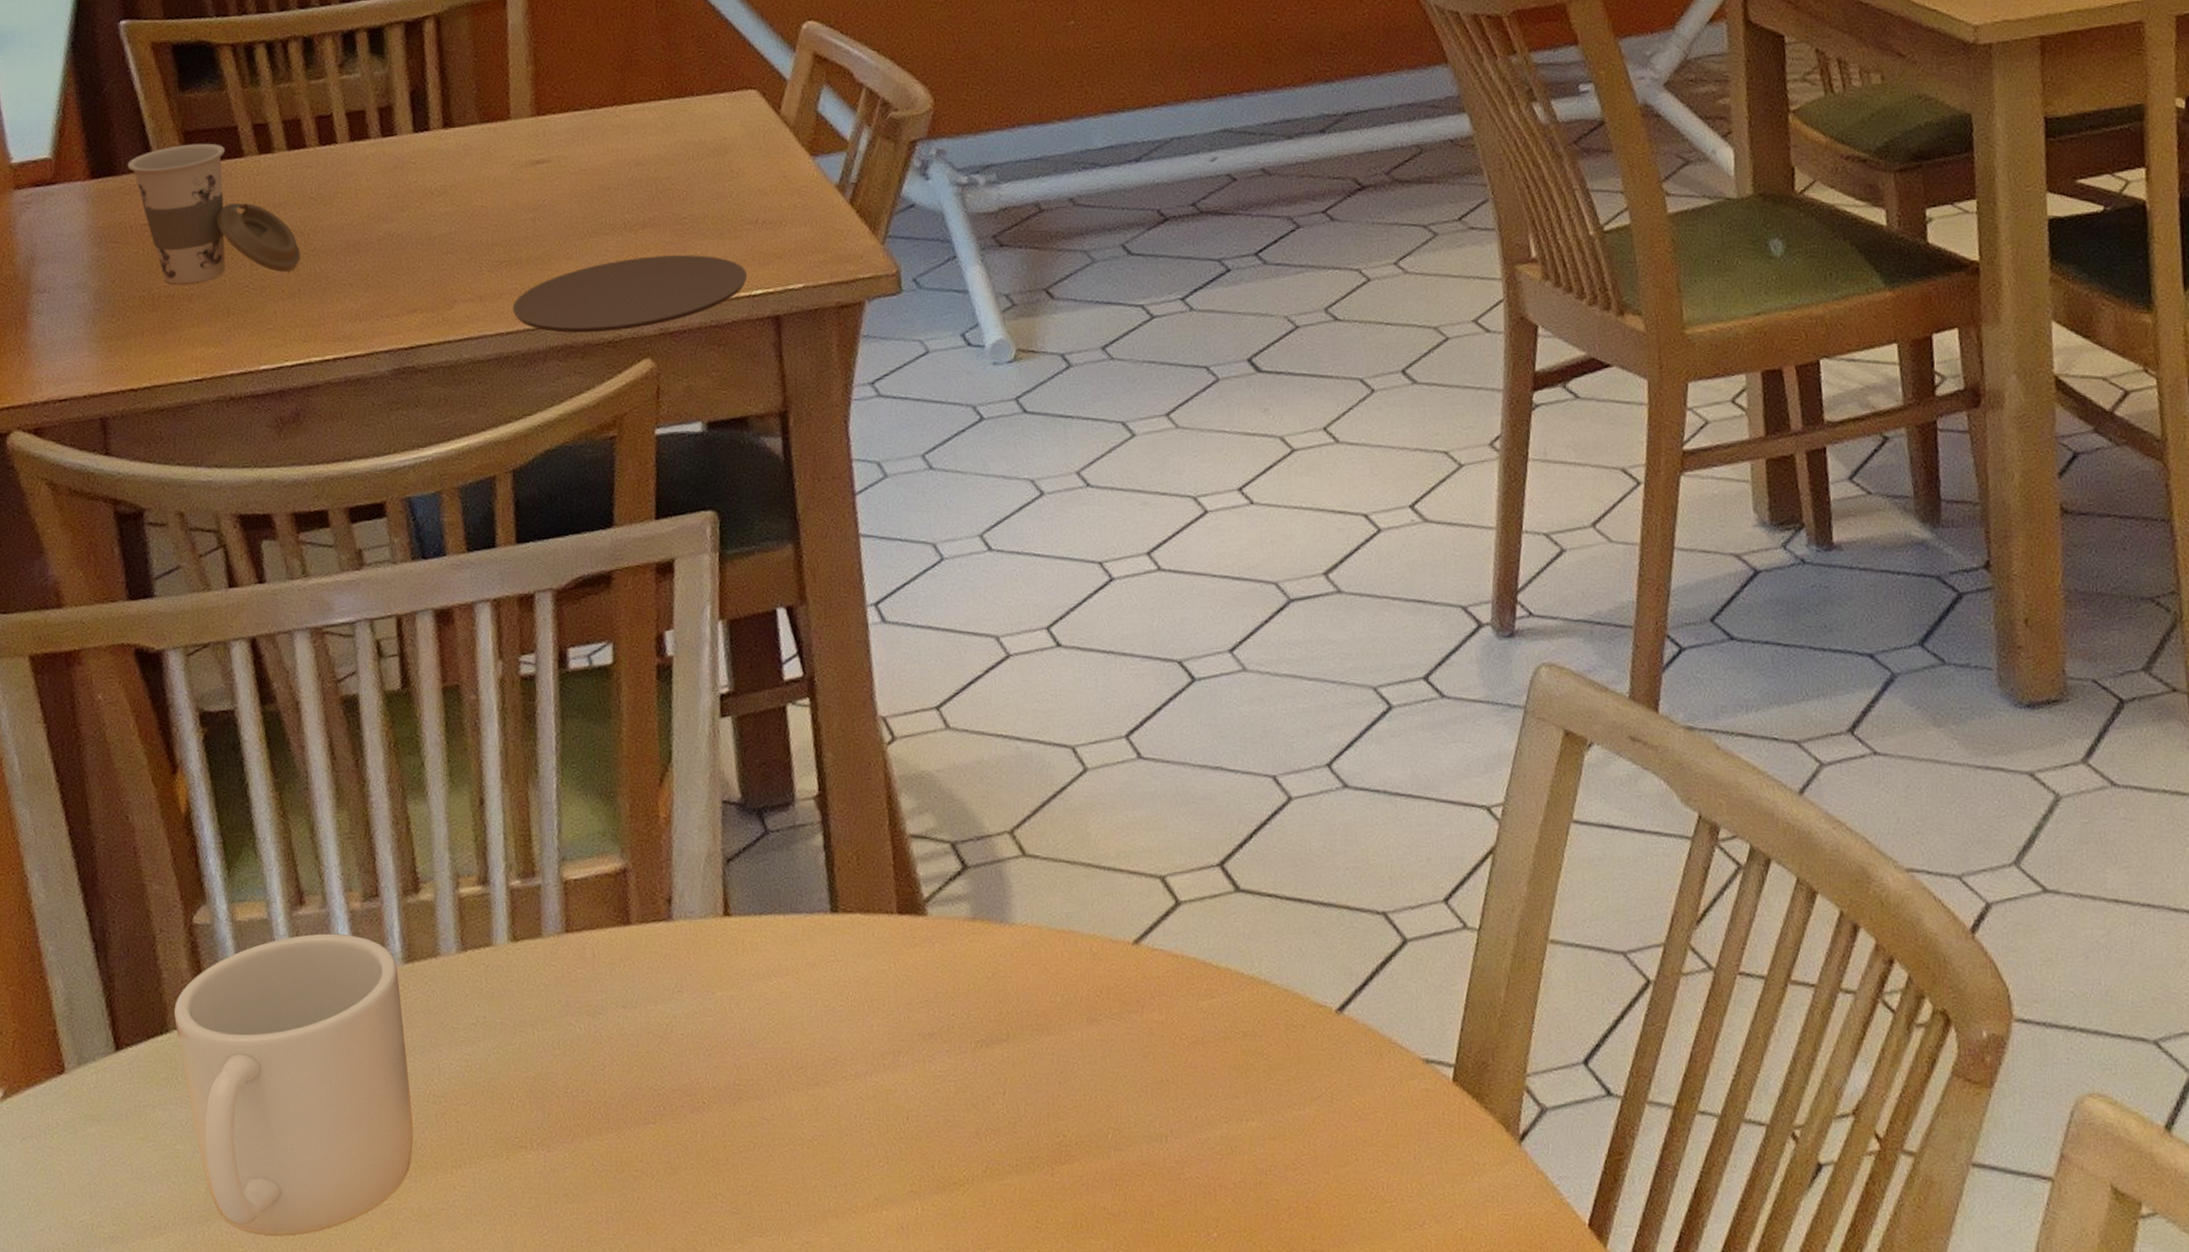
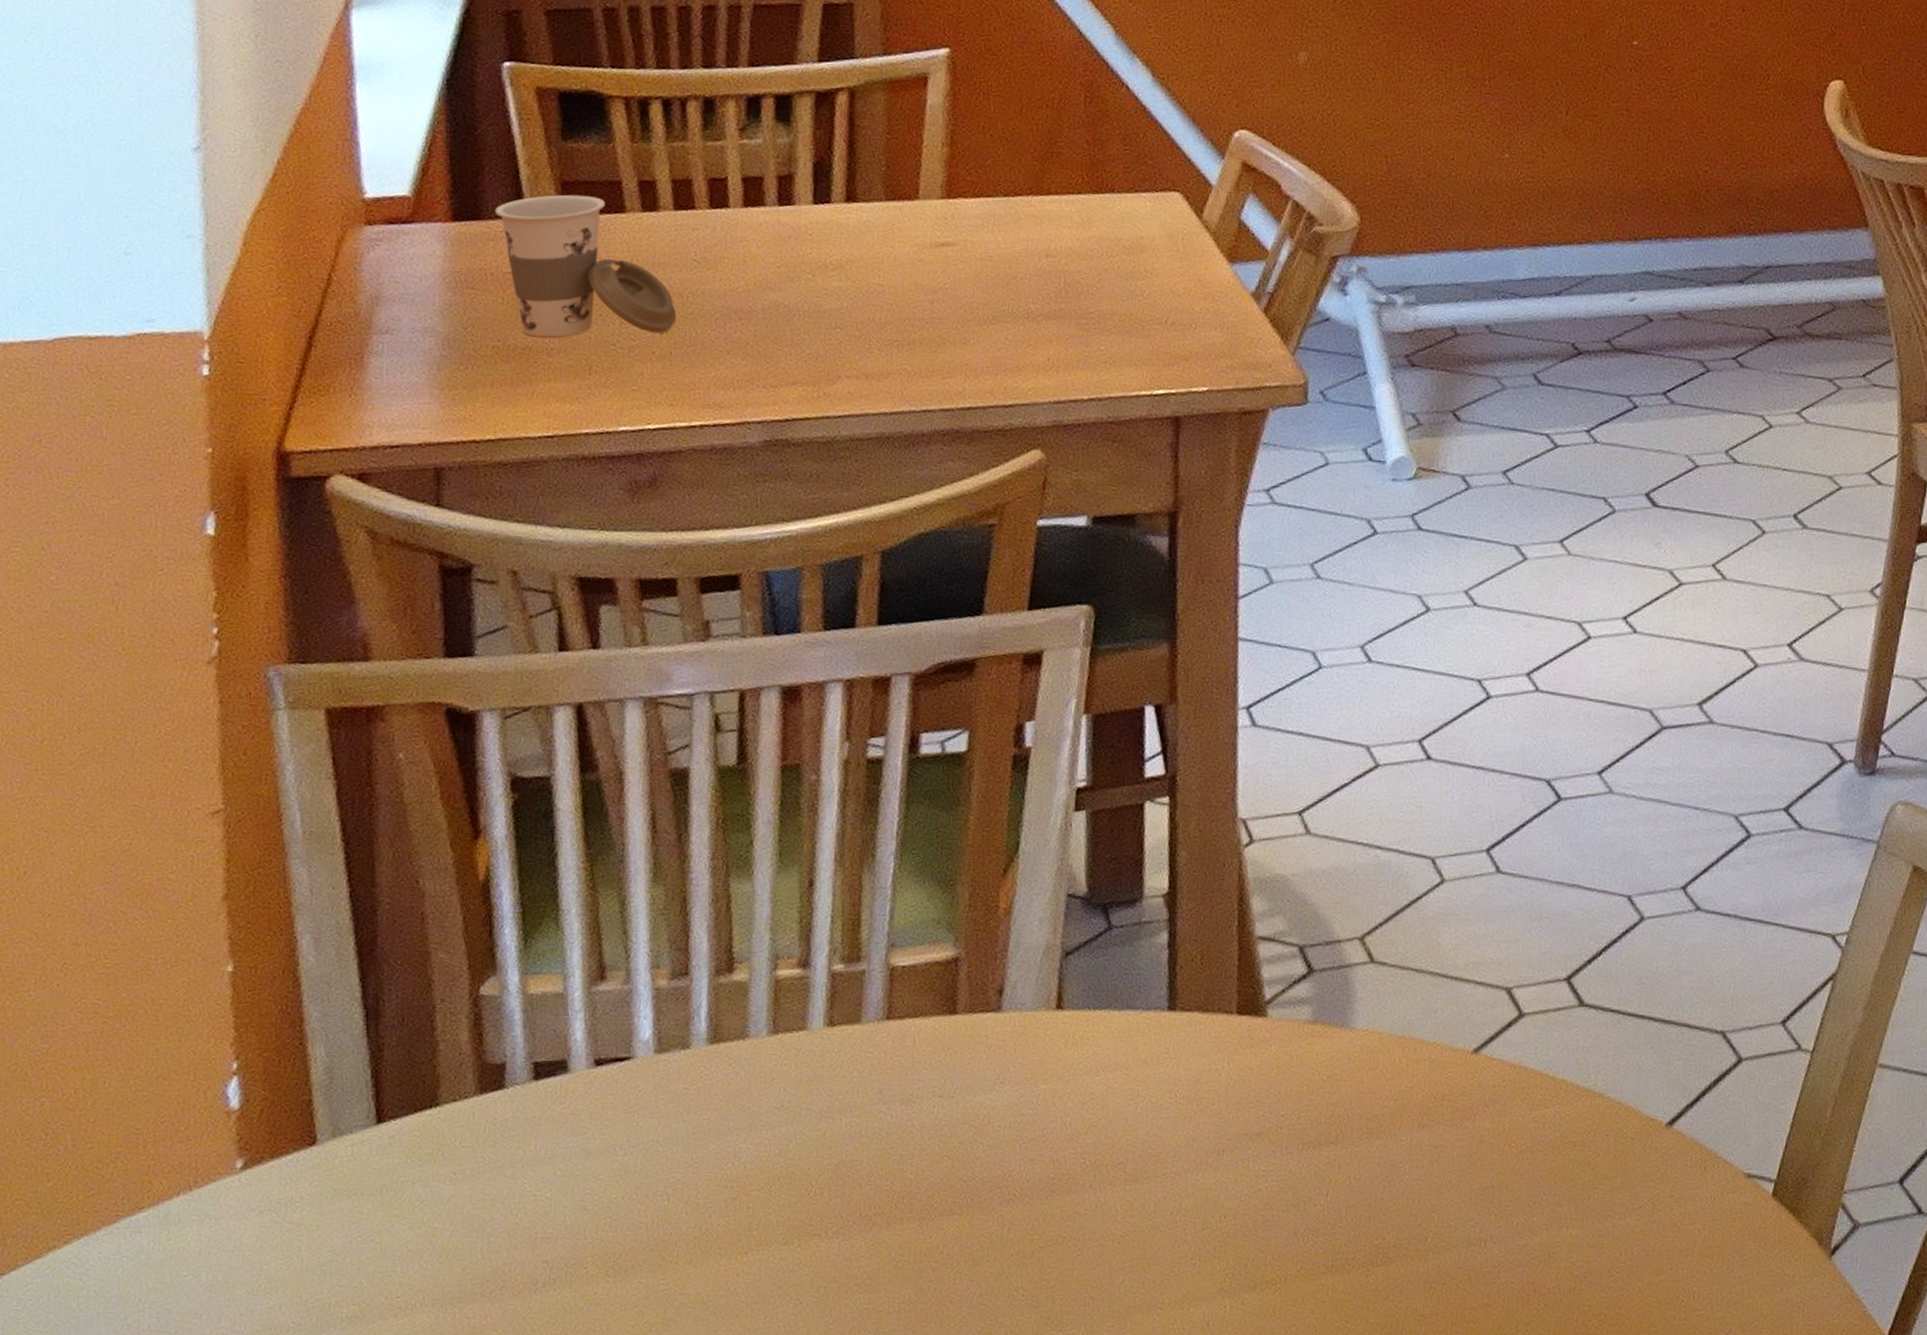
mug: present [174,933,414,1236] -> none [447,1010,701,1320]
plate: present [512,255,748,333] -> none [900,348,1151,420]

